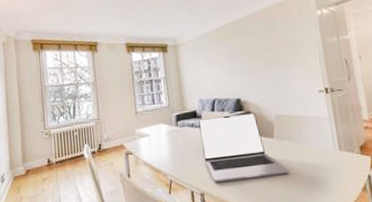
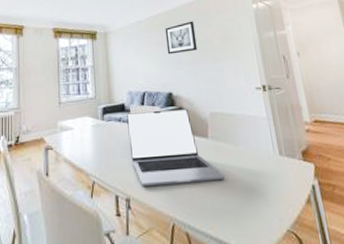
wall art: none [232,30,264,63] -> present [165,21,198,55]

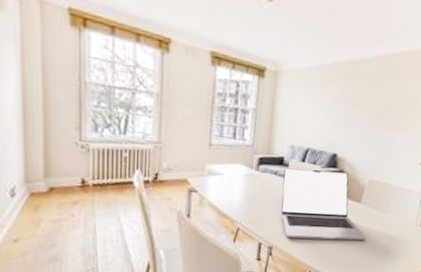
wall art: present [165,21,198,55] -> none [342,78,381,114]

